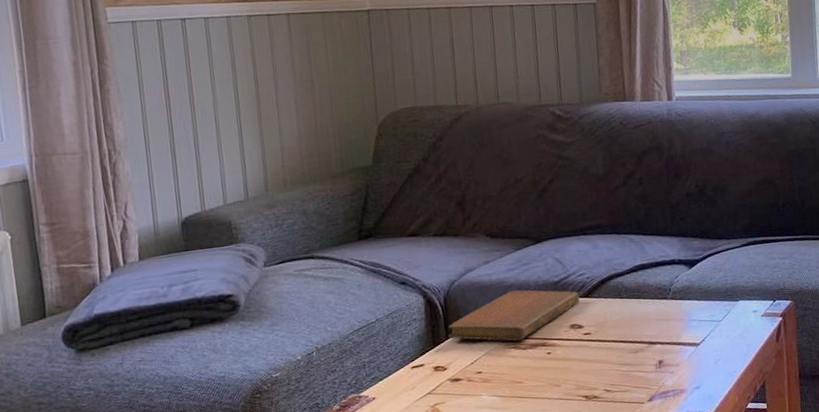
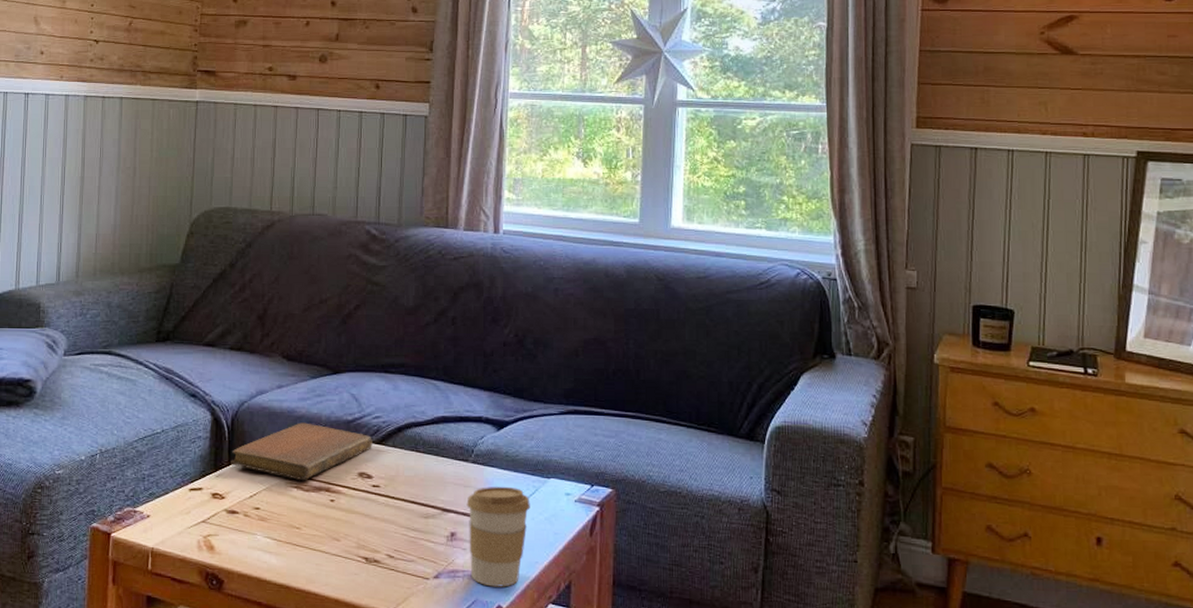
coffee cup: none [669,313,725,399] -> present [466,486,530,587]

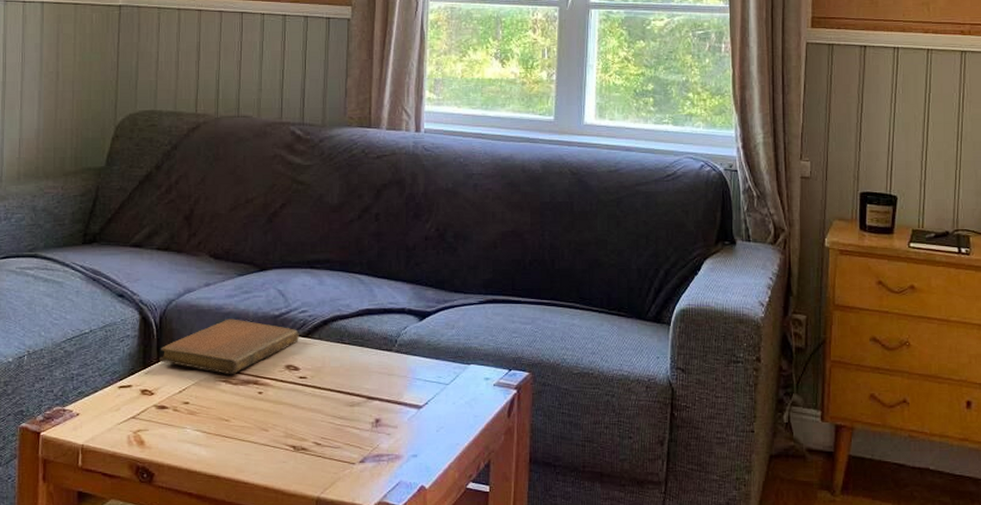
coffee cup: present [466,486,530,587] -> none [390,373,452,469]

